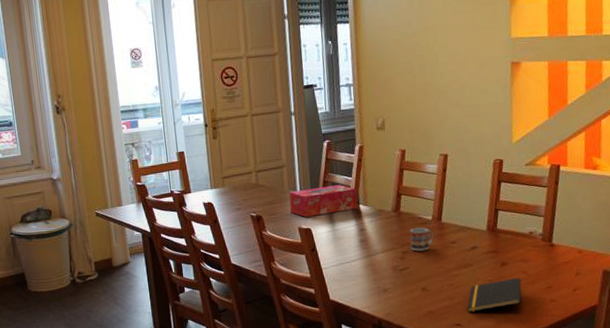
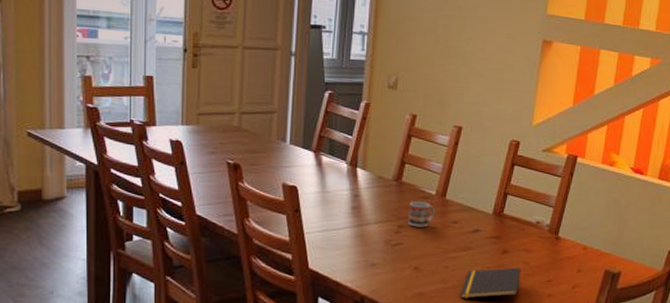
tissue box: present [289,185,357,217] -> none [275,141,355,174]

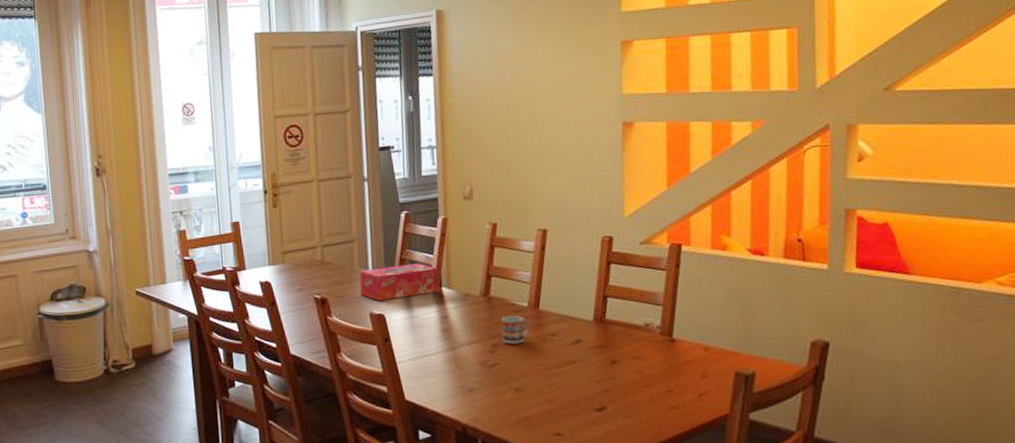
tissue box: none [275,141,355,174] -> present [359,263,439,301]
notepad: present [460,267,521,299] -> none [569,378,636,420]

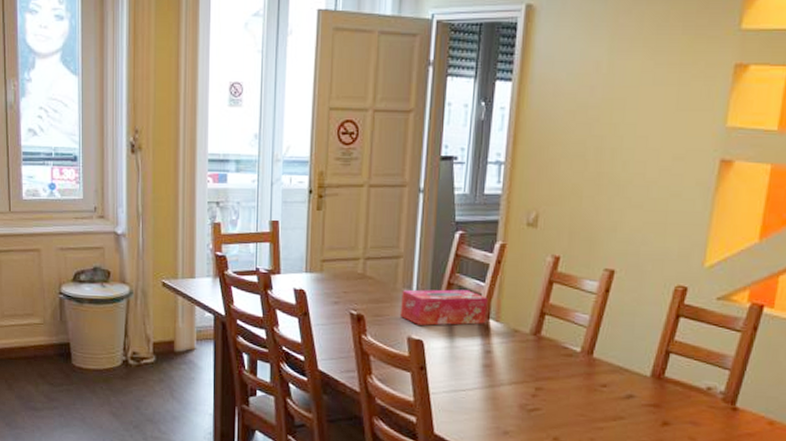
cup: present [501,316,529,345] -> none [547,360,579,391]

